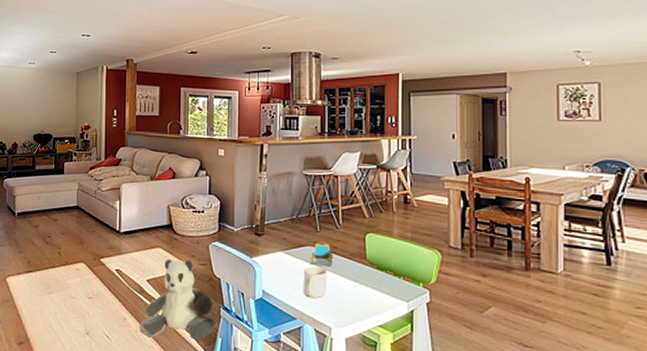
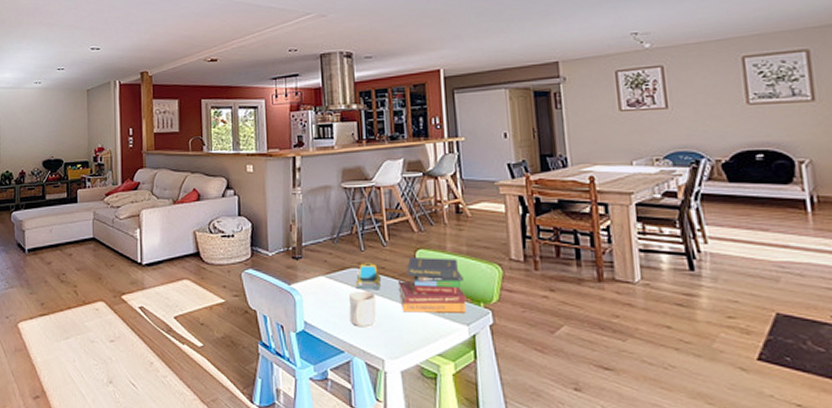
teddy bear: present [140,258,214,340] -> none [168,291,252,383]
books: none [347,240,407,291] -> present [398,258,467,313]

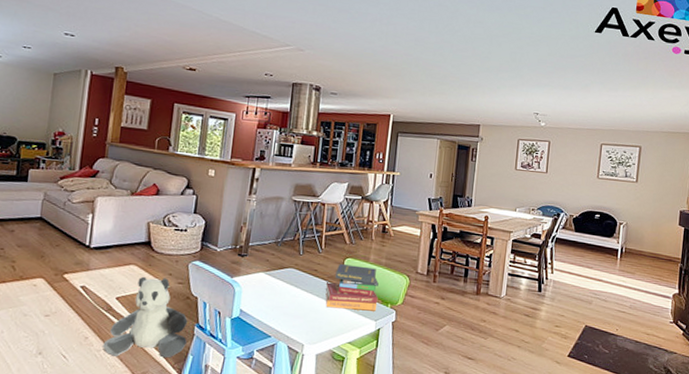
teddy bear: none [168,291,252,383] -> present [103,276,188,358]
cup: present [348,290,377,328] -> none [280,287,305,318]
toy car: present [356,263,382,290] -> none [291,265,313,288]

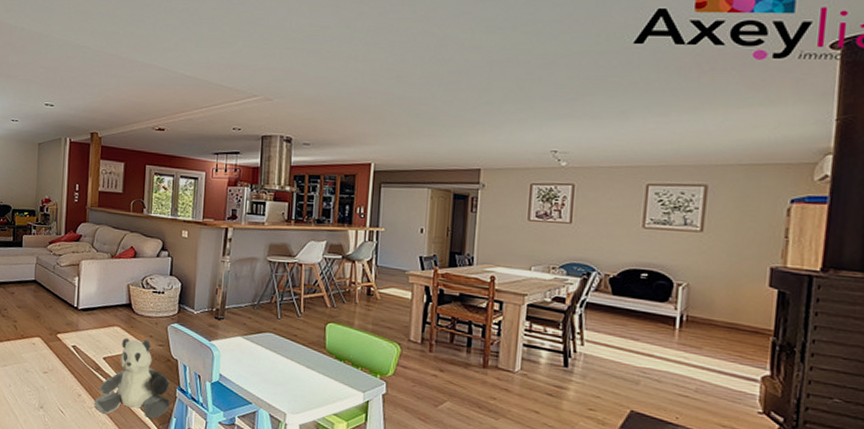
books: present [325,264,379,311] -> none [306,329,365,382]

